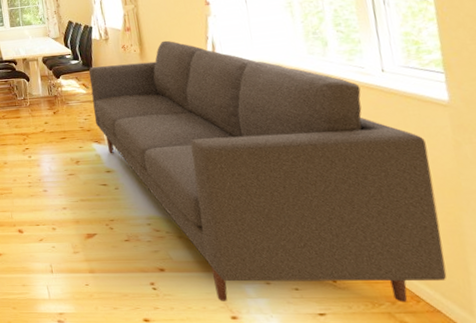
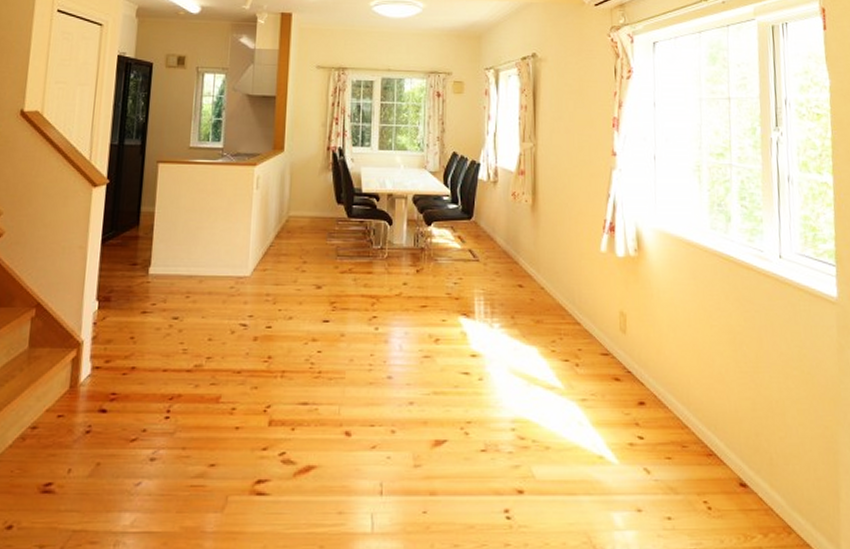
sofa: present [88,40,447,302] -> none [466,192,819,535]

